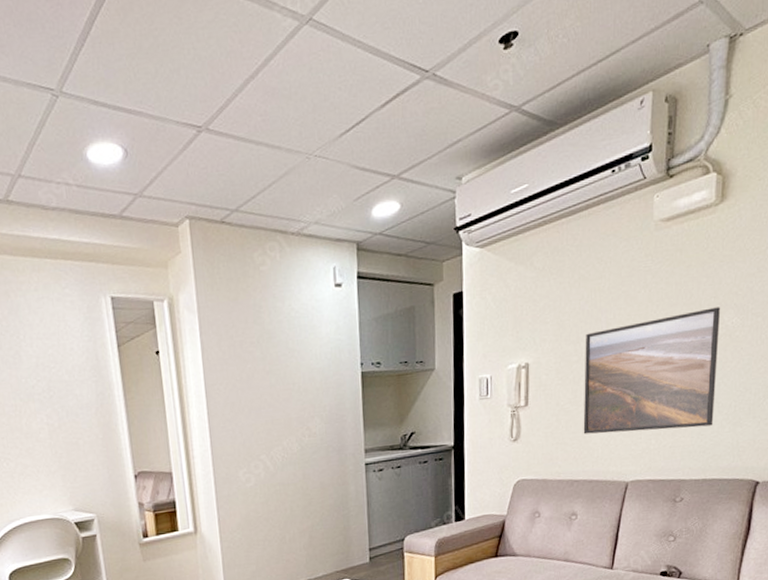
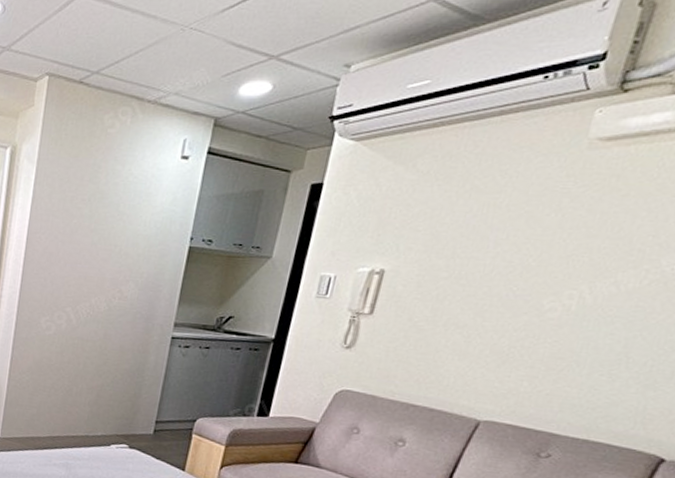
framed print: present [583,307,720,434] -> none [435,247,659,382]

